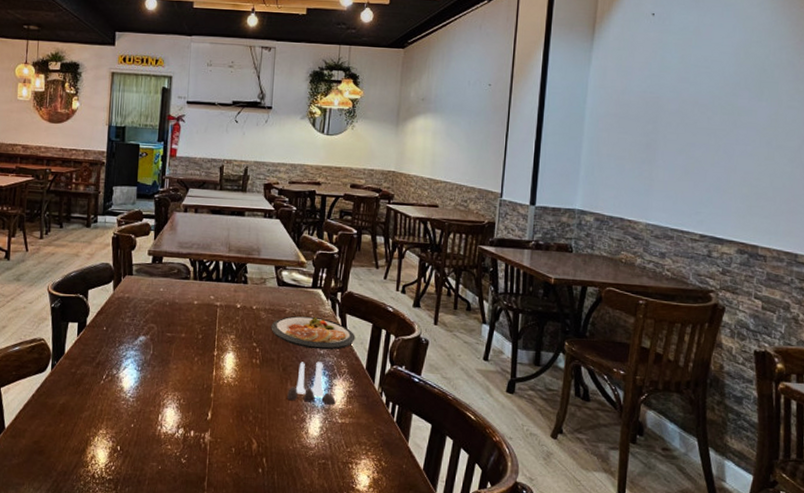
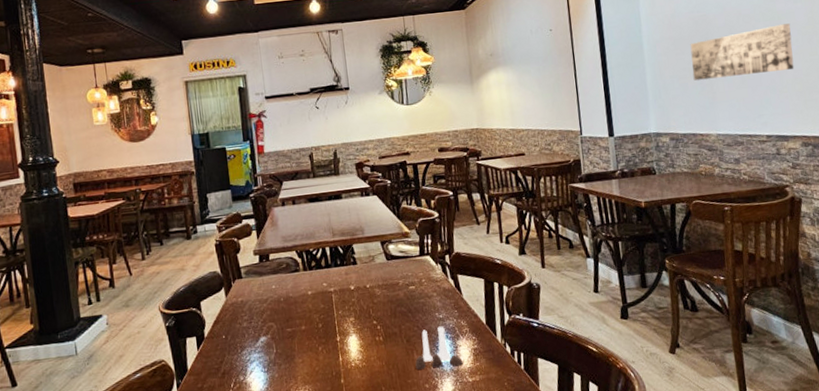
dish: present [271,315,356,350] -> none [387,283,471,316]
wall art: none [632,121,750,170] -> present [690,23,794,81]

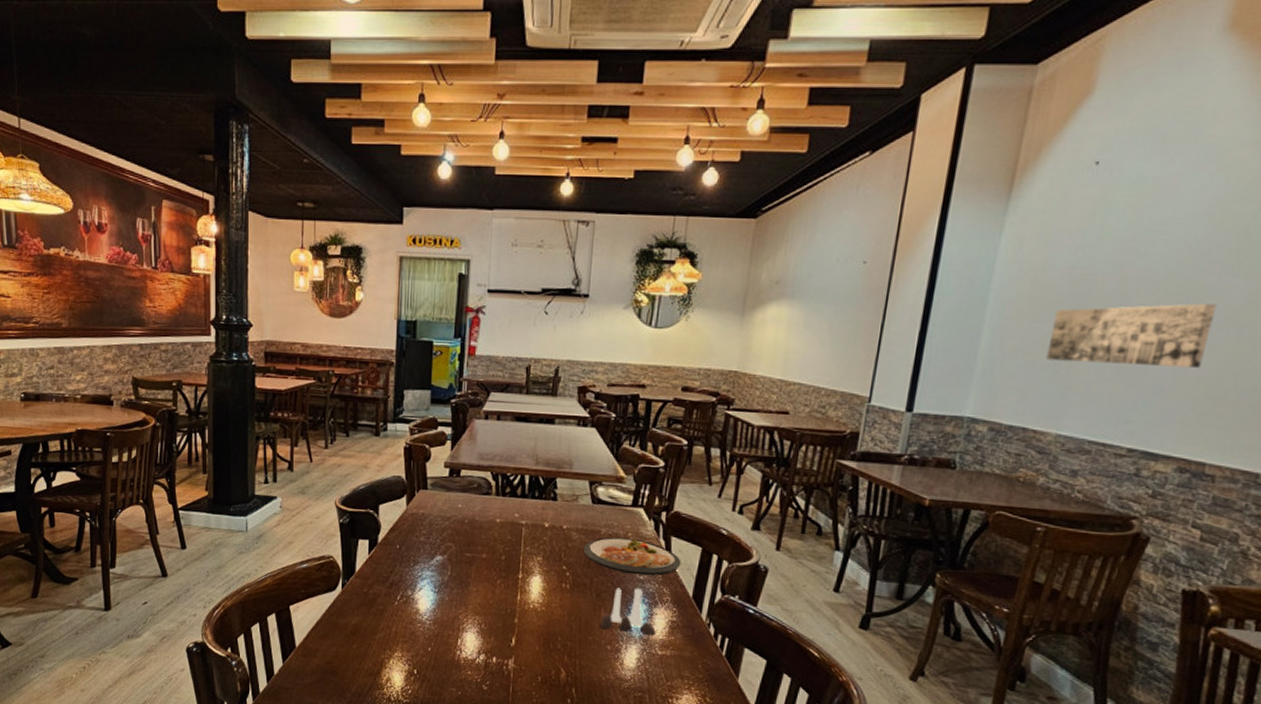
dish: none [387,283,471,316] -> present [583,537,682,576]

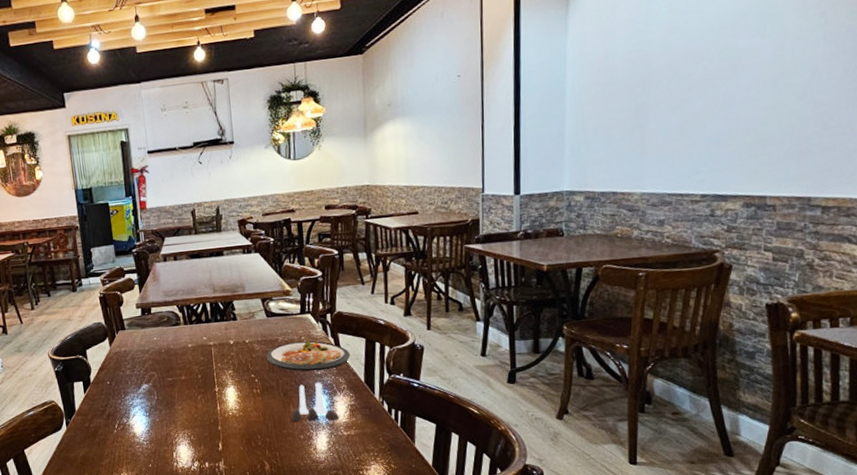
wall art: present [1045,303,1217,368] -> none [621,63,753,133]

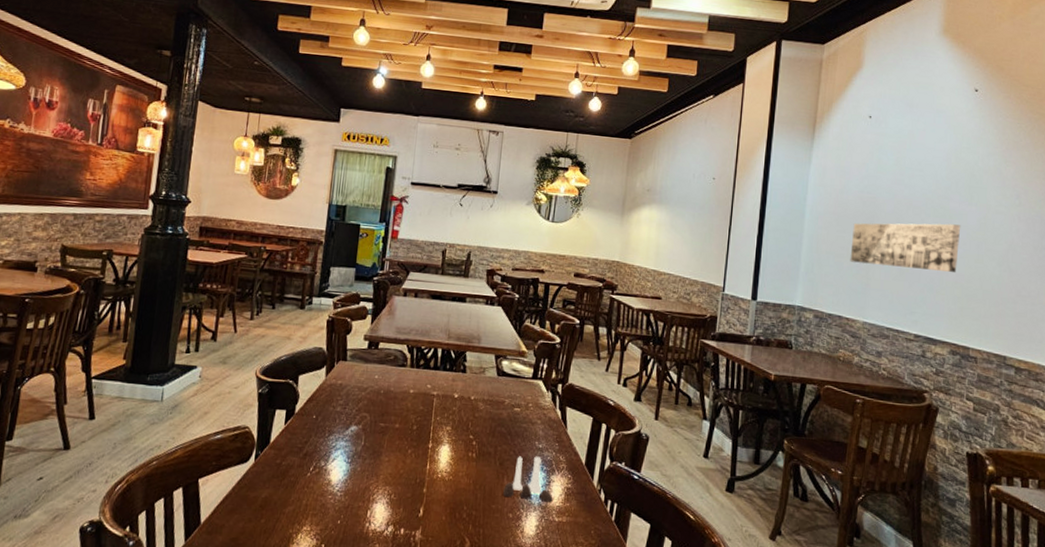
dish: present [266,340,350,372] -> none [489,407,575,444]
wall art: none [621,63,753,133] -> present [850,223,961,272]

